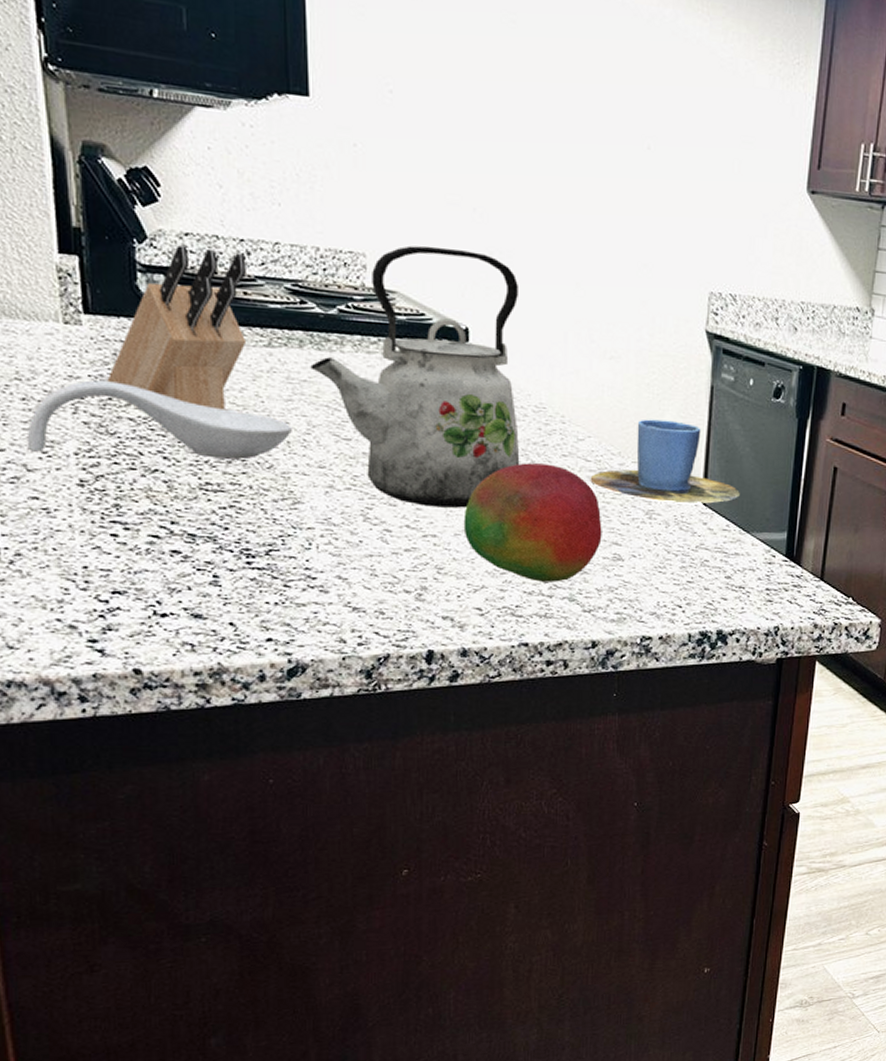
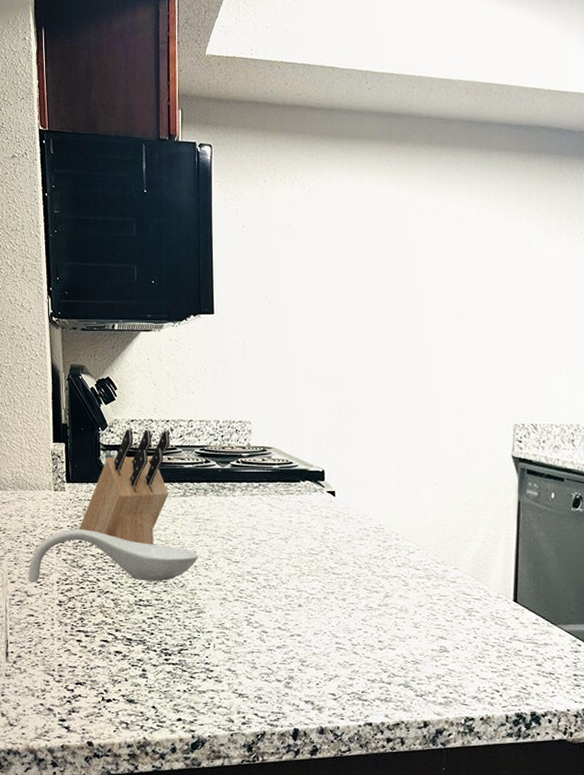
kettle: present [310,245,520,508] -> none [212,411,364,612]
fruit: present [463,463,602,582] -> none [321,573,430,671]
cup: present [590,419,740,504] -> none [419,532,547,602]

